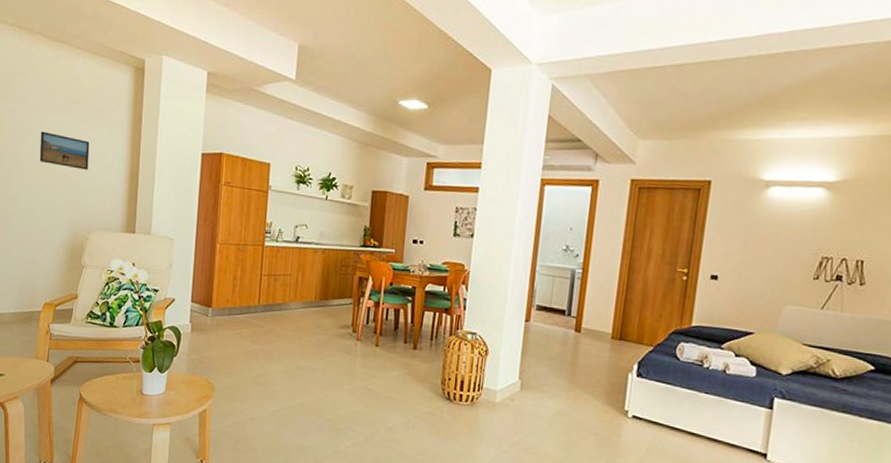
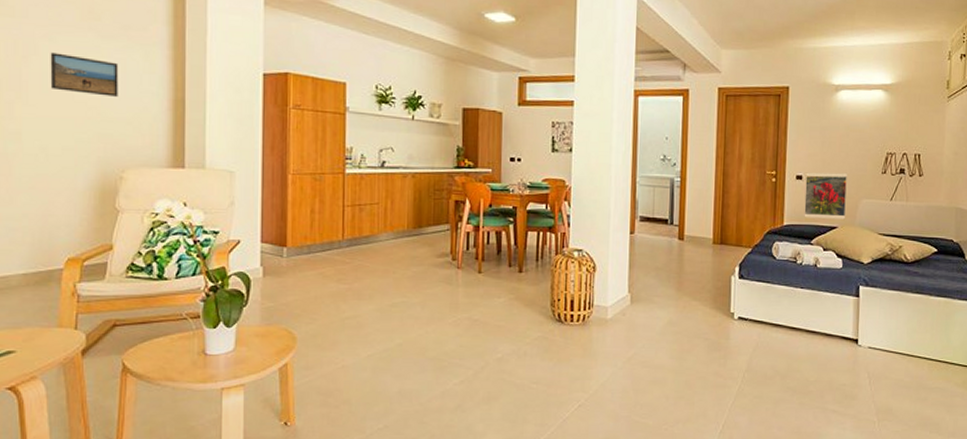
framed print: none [716,272,771,325] -> present [804,172,847,219]

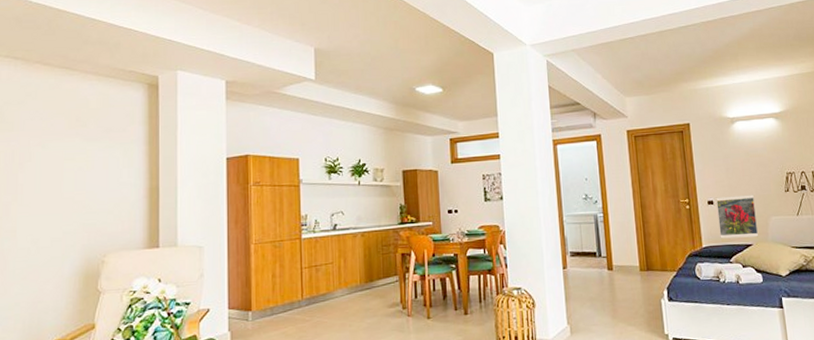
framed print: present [50,52,119,97] -> none [42,157,101,191]

